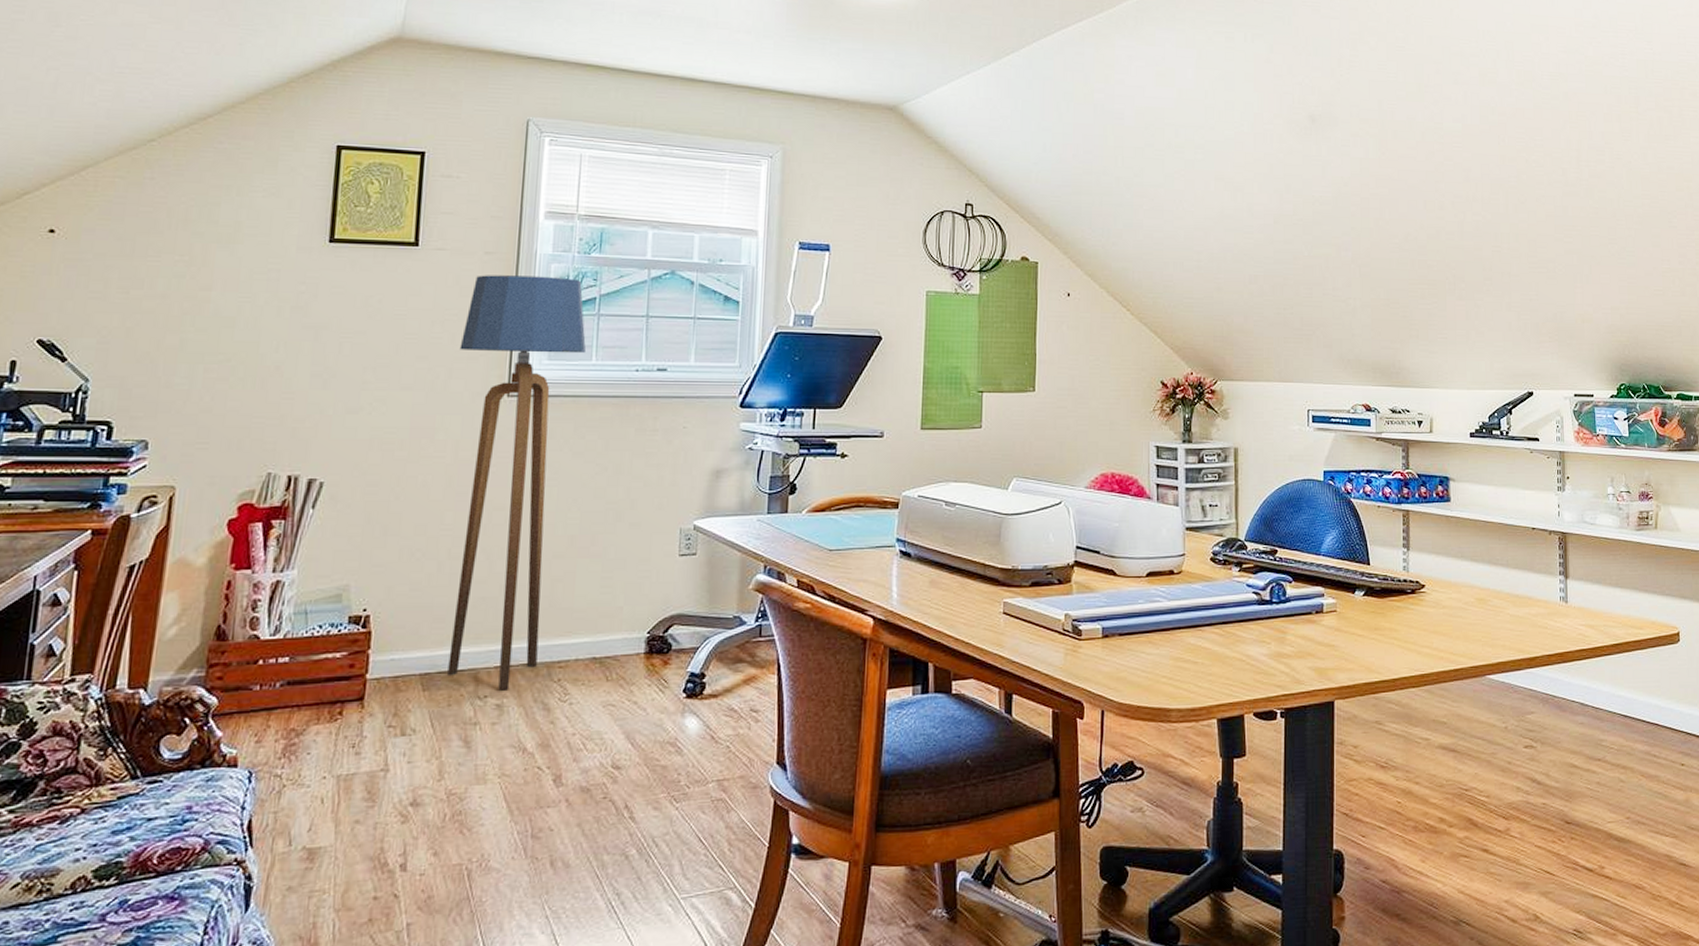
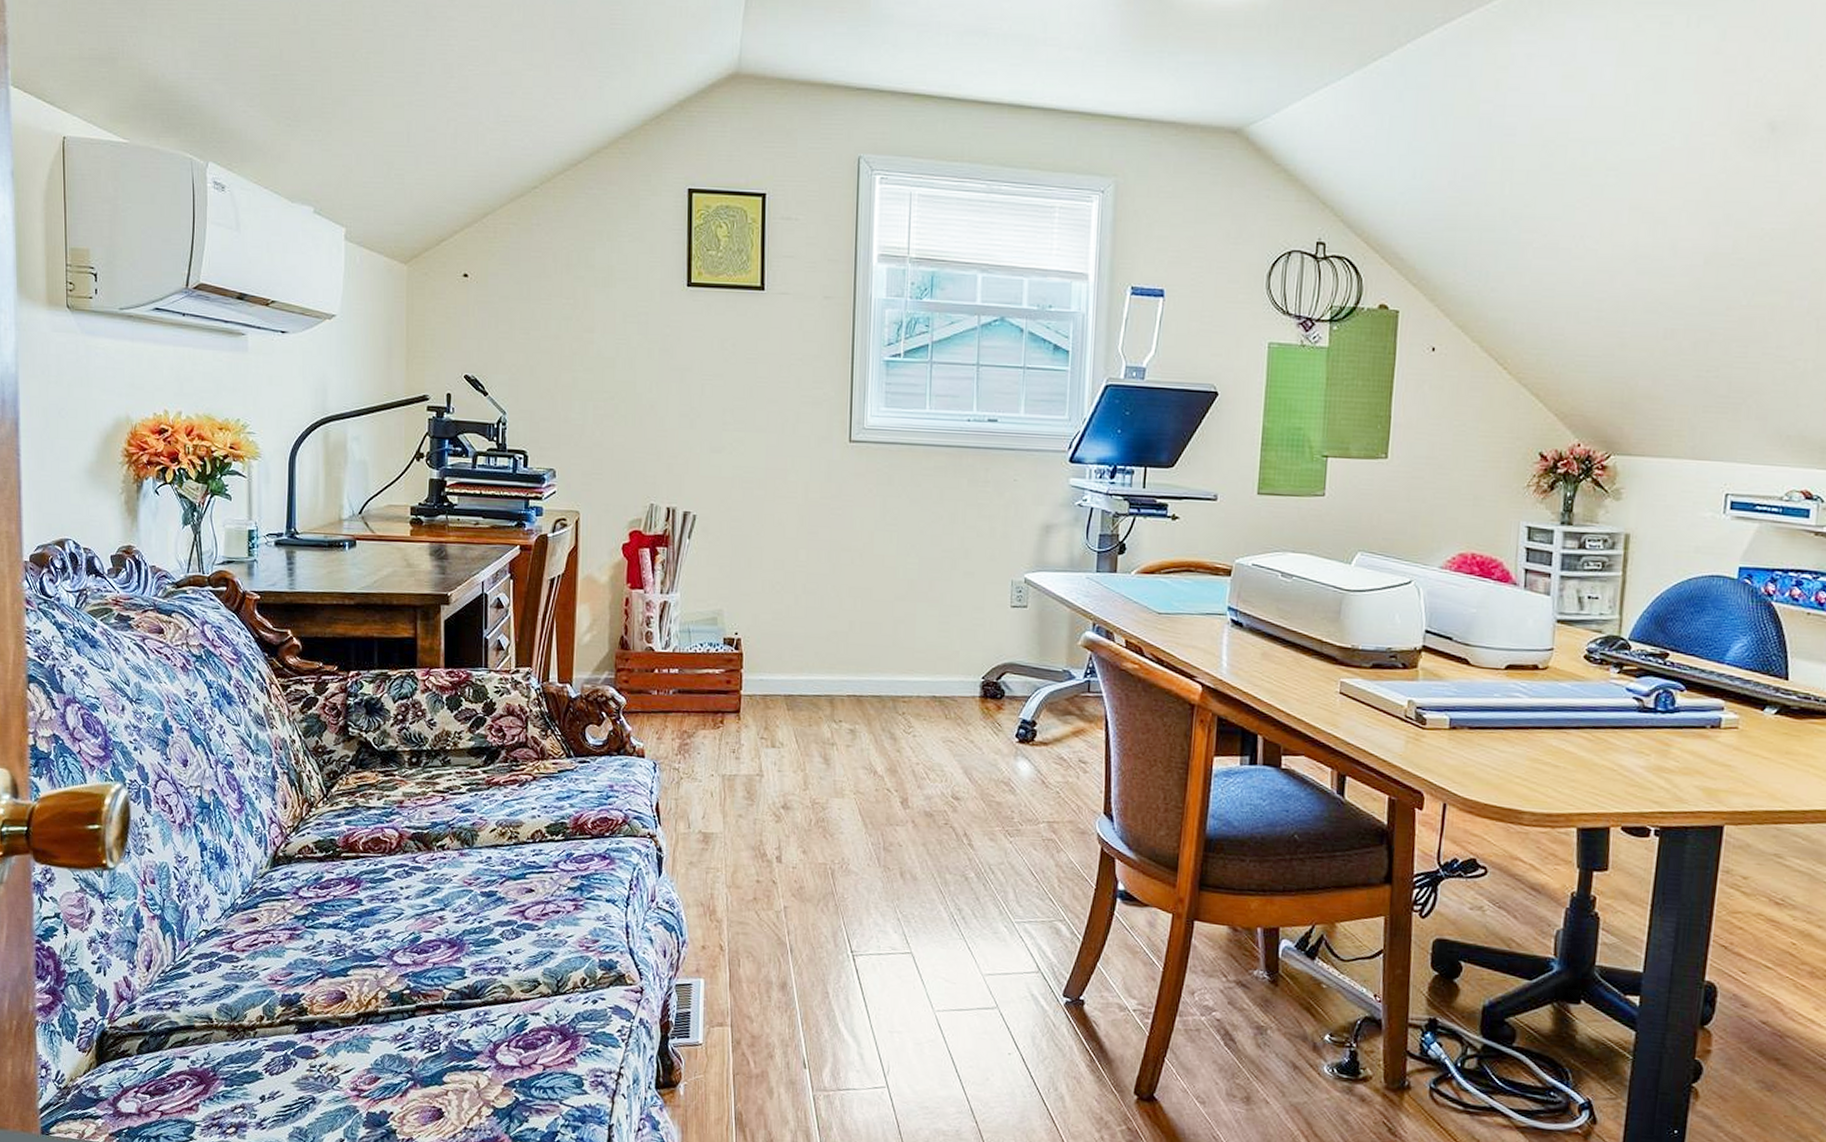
floor lamp: present [448,275,586,691] -> none [805,320,920,718]

